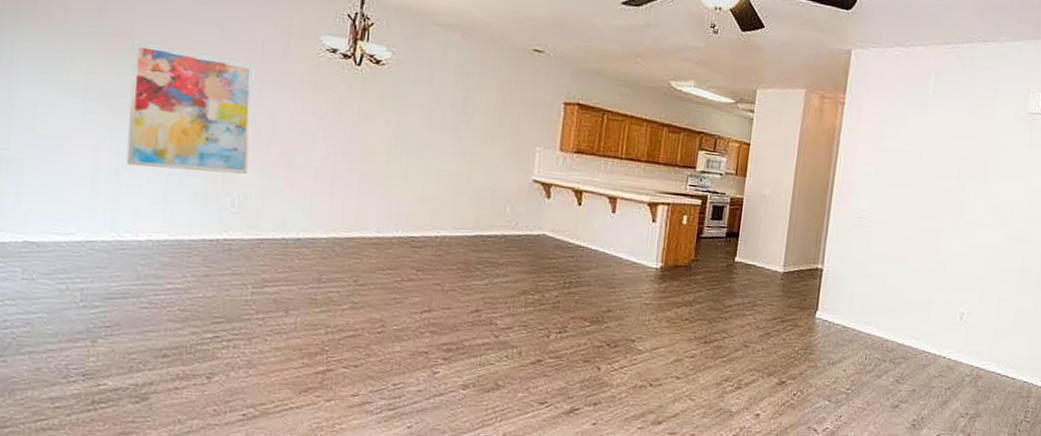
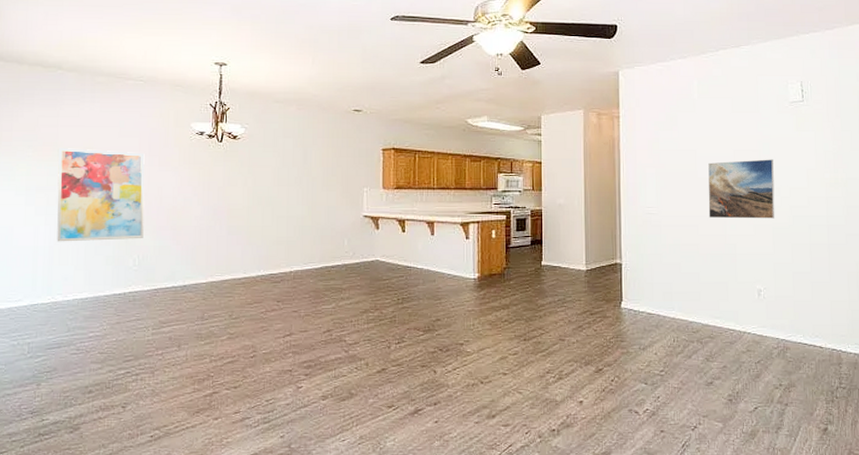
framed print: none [923,168,1000,239] -> present [708,159,775,219]

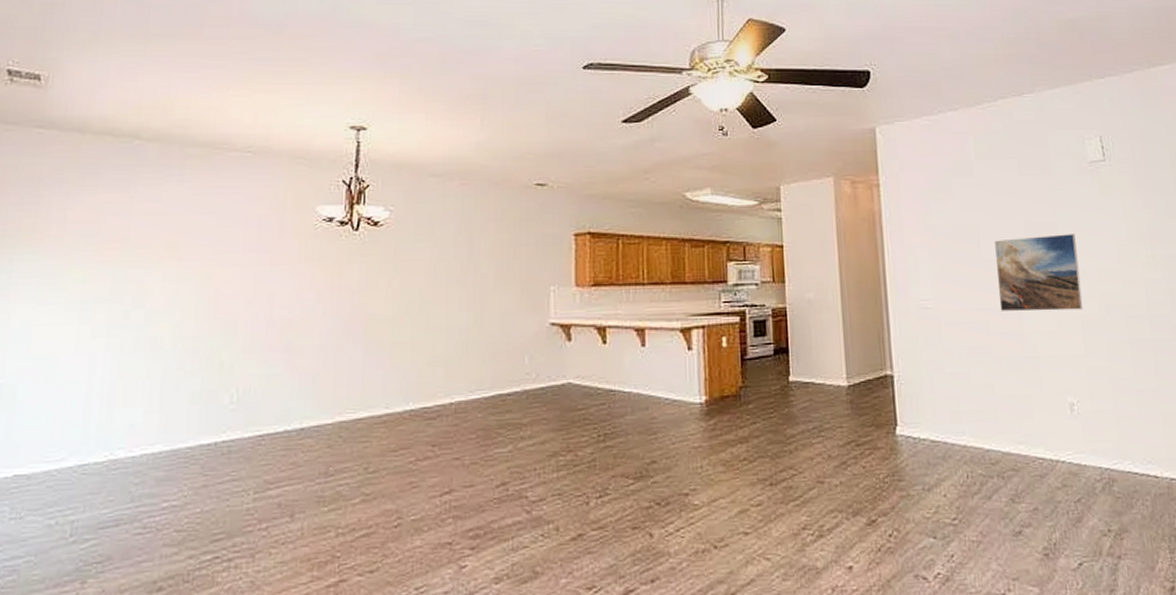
wall art: present [57,148,145,242] -> none [121,244,251,374]

